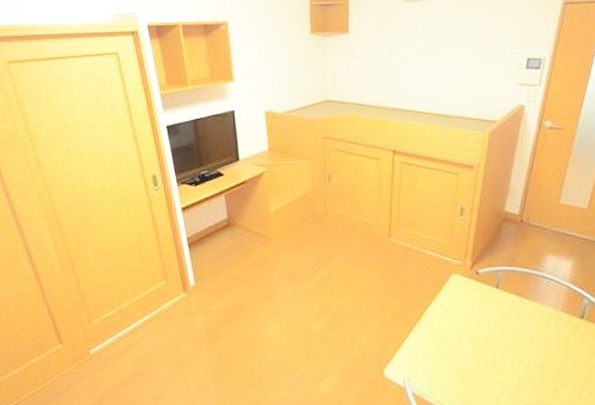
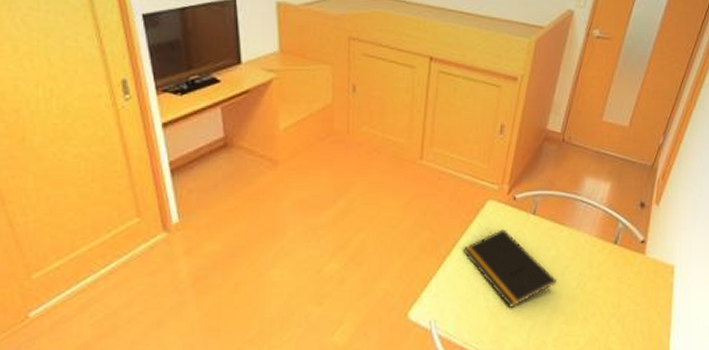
notepad: none [431,301,523,372] -> present [463,229,556,308]

